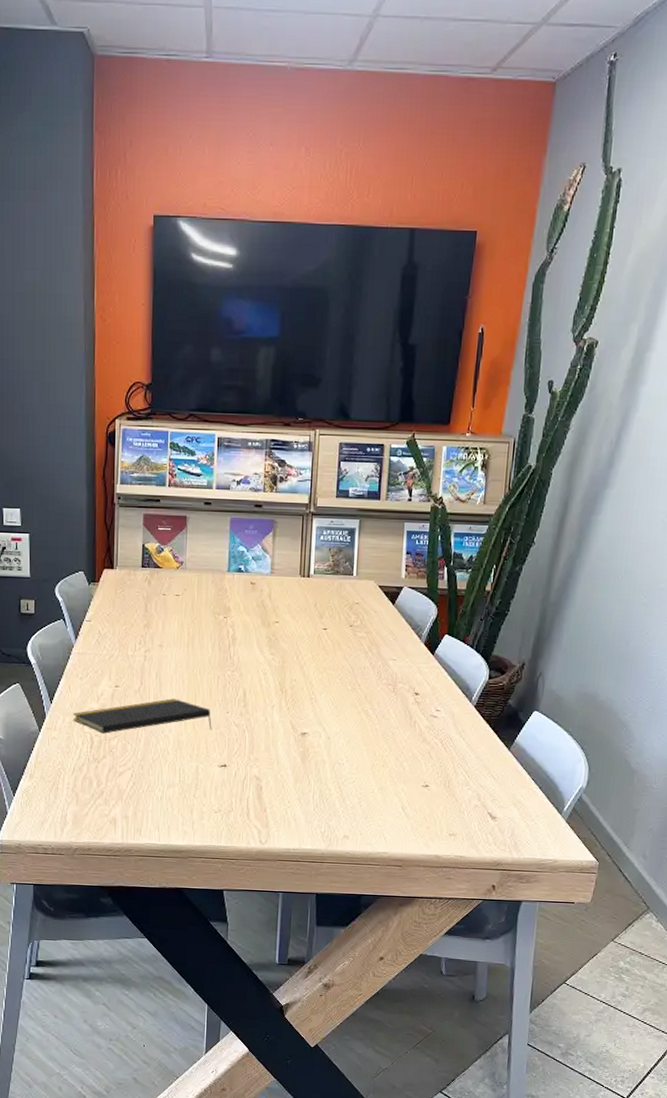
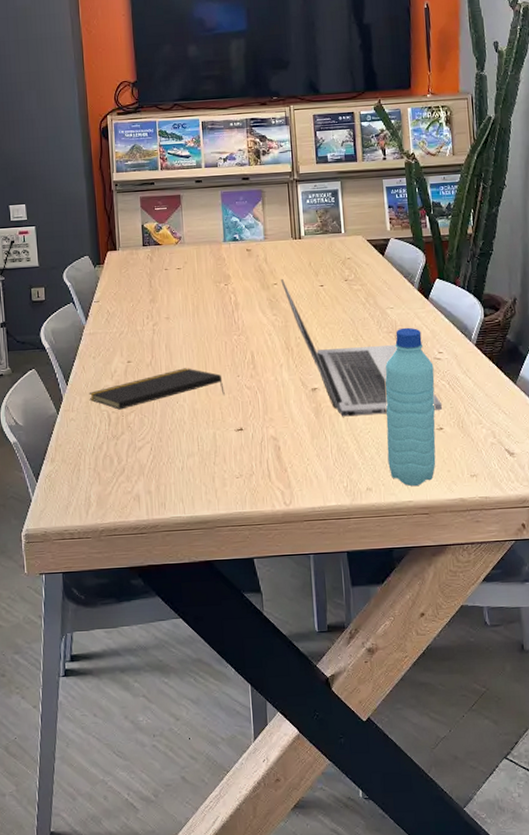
laptop: none [283,618,432,769] -> present [281,279,443,417]
water bottle: none [368,681,429,839] -> present [385,327,436,487]

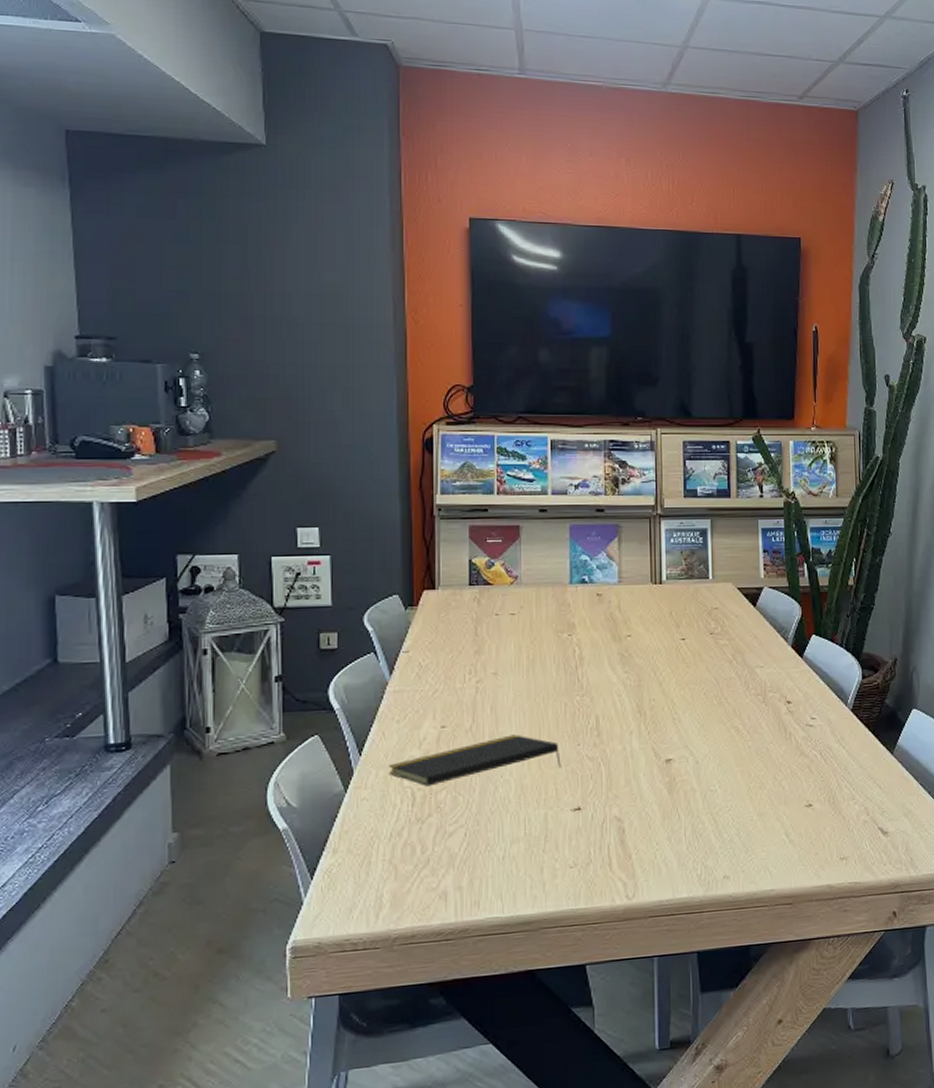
laptop: present [281,279,443,417] -> none [636,630,813,793]
water bottle: present [385,327,436,487] -> none [749,689,806,873]

